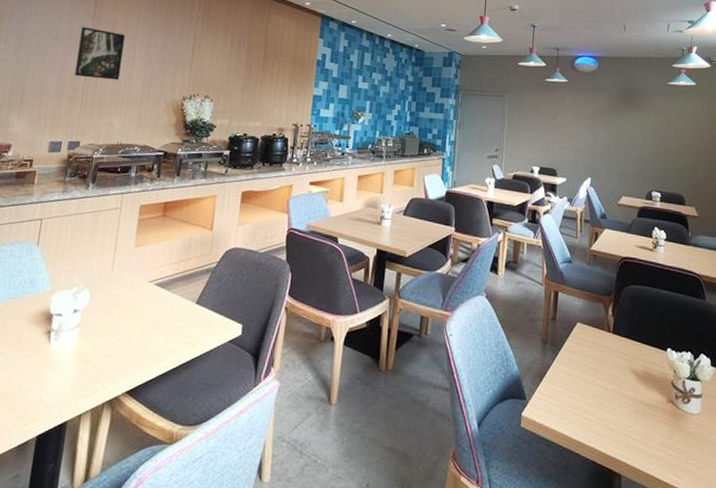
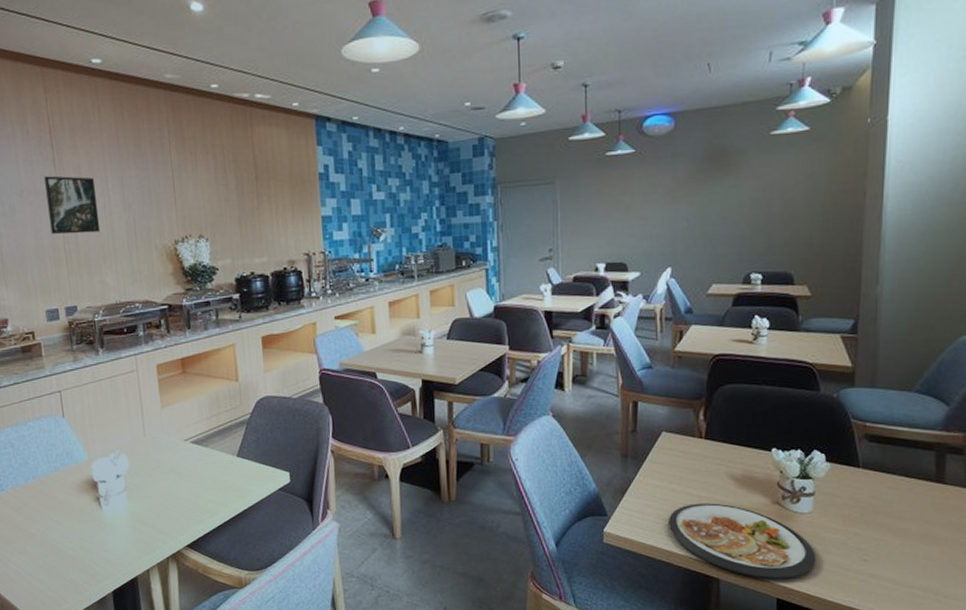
dish: none [579,395,704,480] -> present [669,503,816,579]

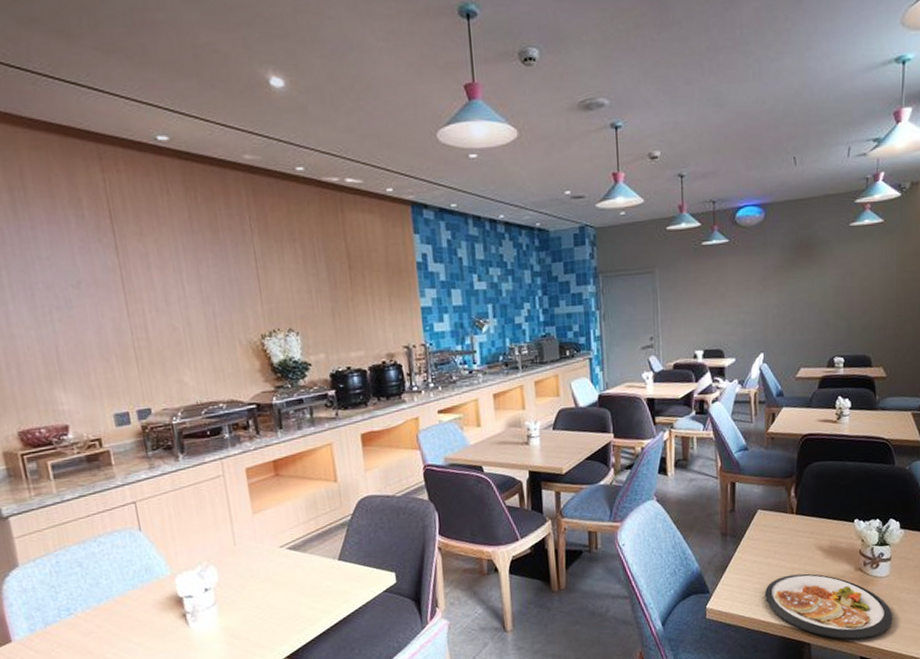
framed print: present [44,176,100,235] -> none [105,265,174,330]

